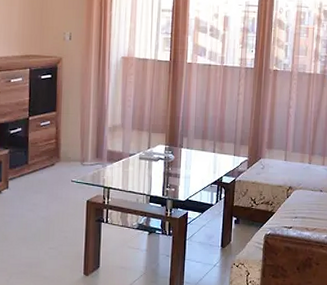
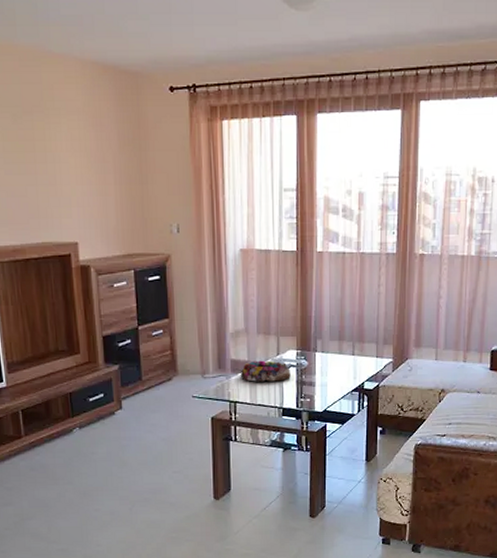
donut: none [114,152,159,172] -> present [240,360,291,382]

